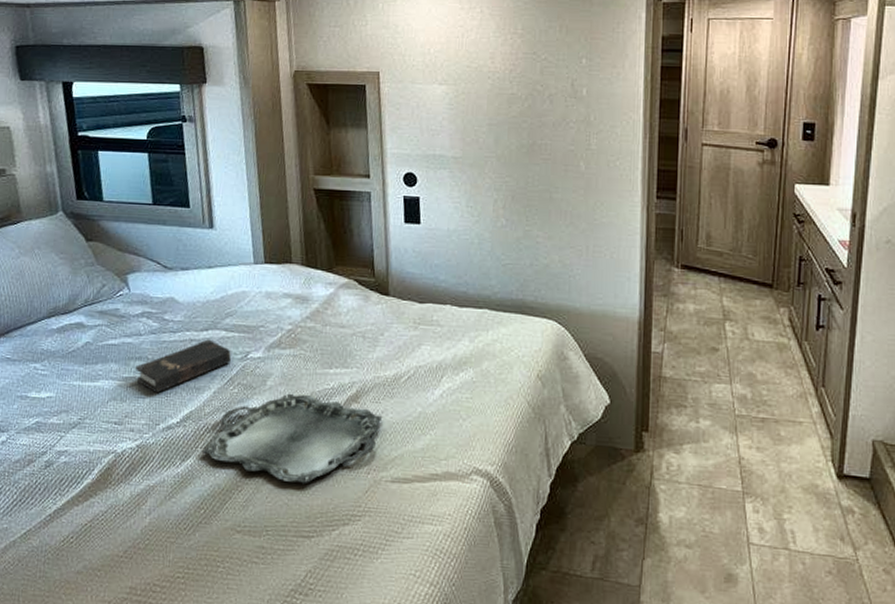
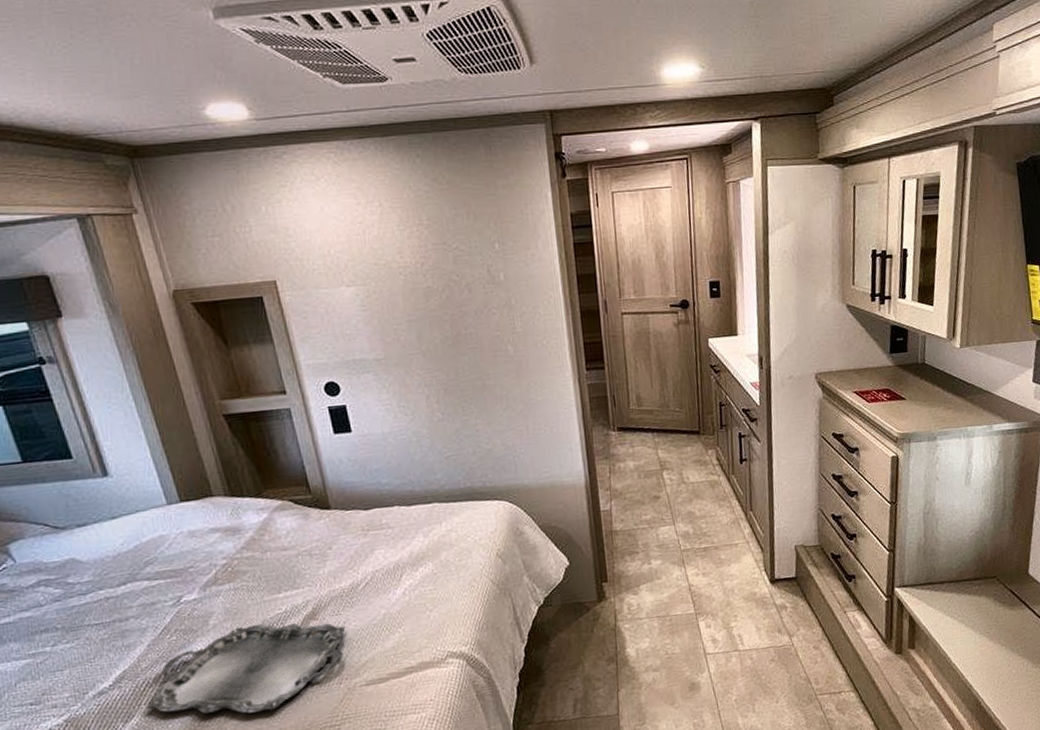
hardback book: present [135,339,231,394] -> none [42,592,161,663]

